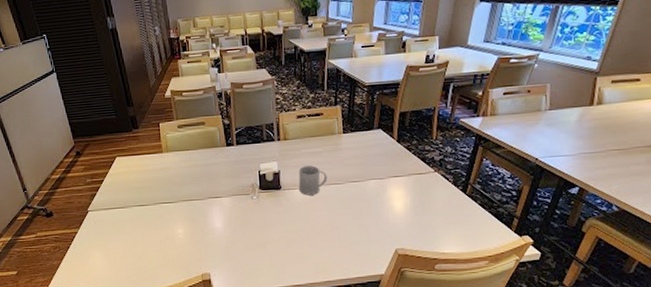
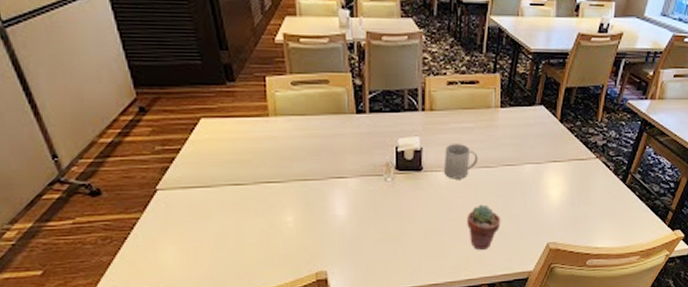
potted succulent: none [321,216,352,255] -> present [467,204,501,250]

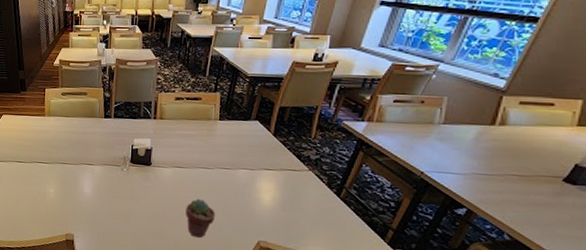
mug: present [445,144,478,179] -> none [169,146,198,176]

